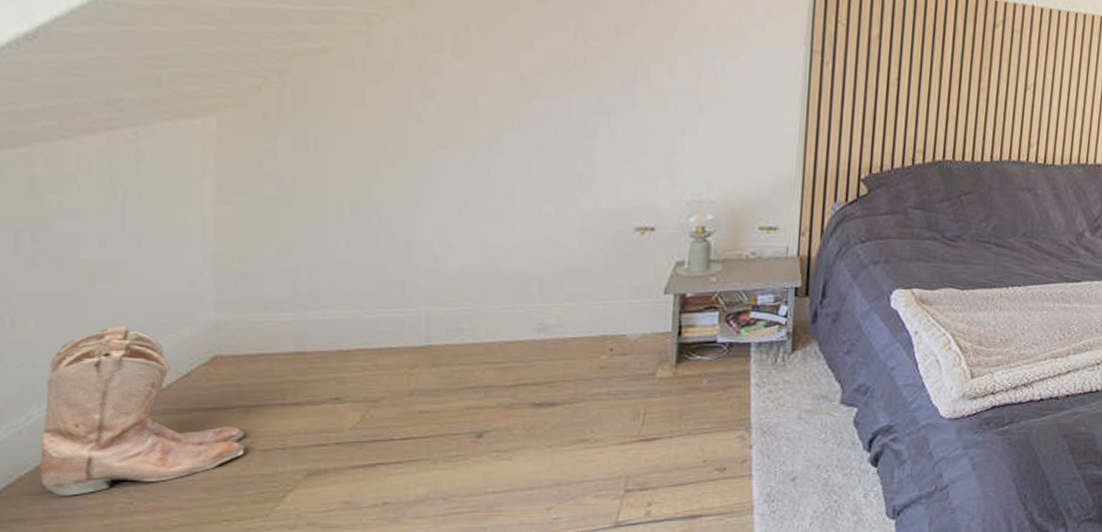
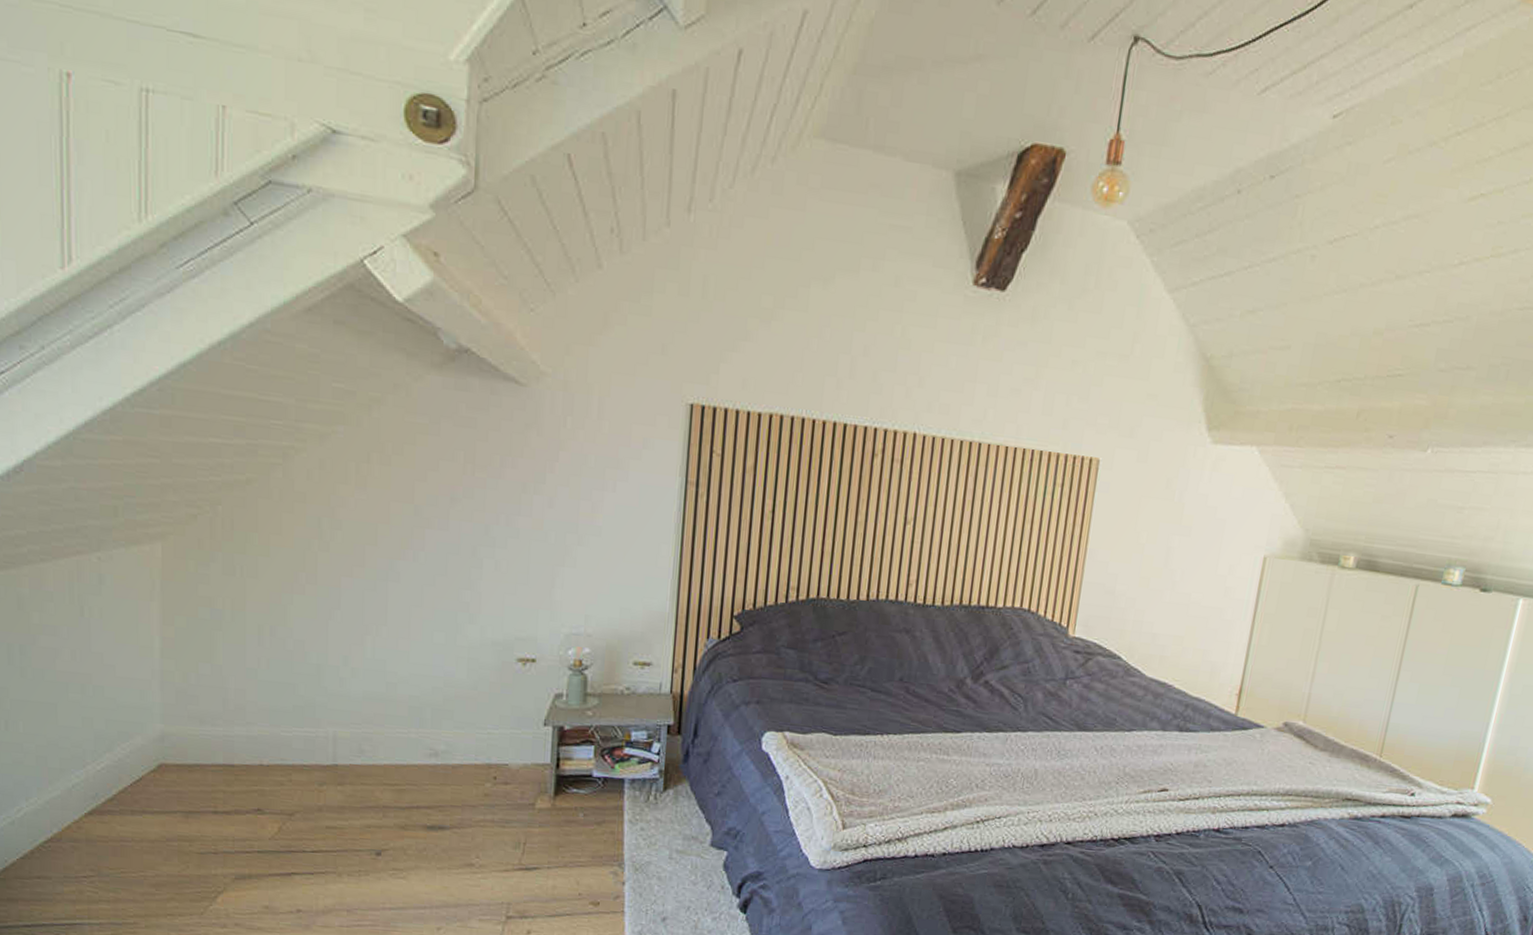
boots: present [40,325,245,496] -> none [27,731,185,882]

